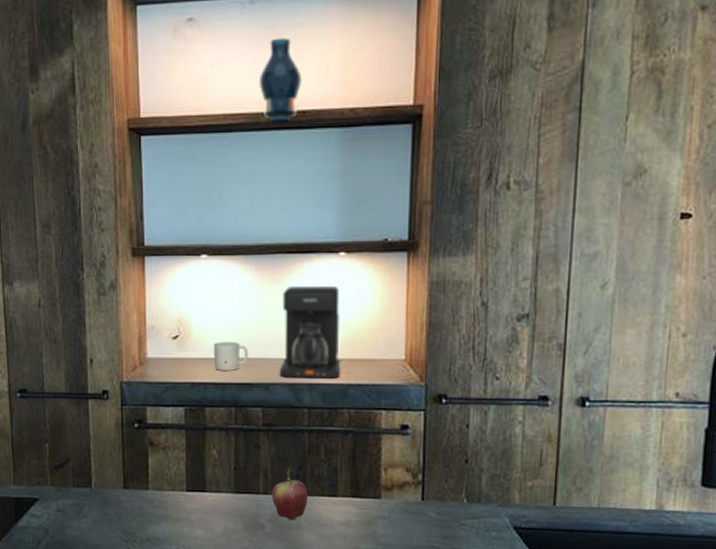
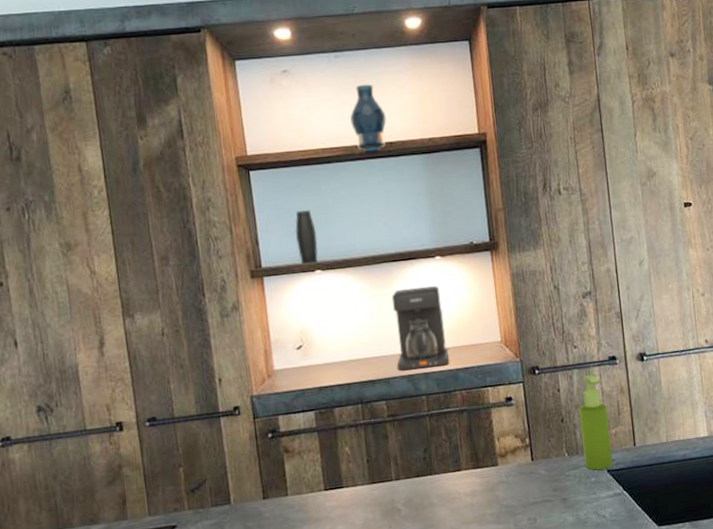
vase: none [183,184,207,248] -> present [295,209,318,265]
mug: present [213,342,249,371] -> none [335,344,368,373]
fruit: present [271,465,308,520] -> none [403,449,436,500]
soap dispenser: none [487,414,526,525] -> present [578,375,613,471]

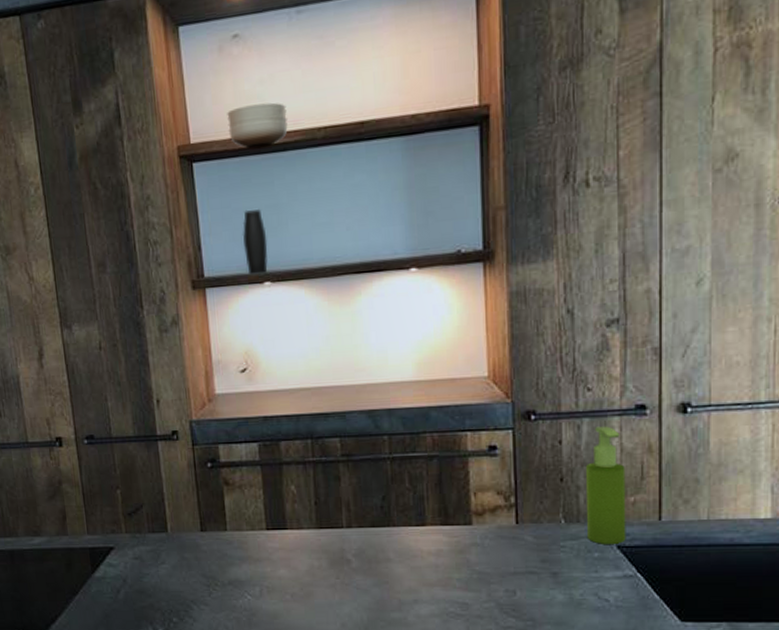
bowl: none [279,124,331,161] -> present [227,102,288,149]
vase: present [350,84,386,154] -> none [312,46,358,138]
coffee maker: present [391,285,449,371] -> none [353,304,419,405]

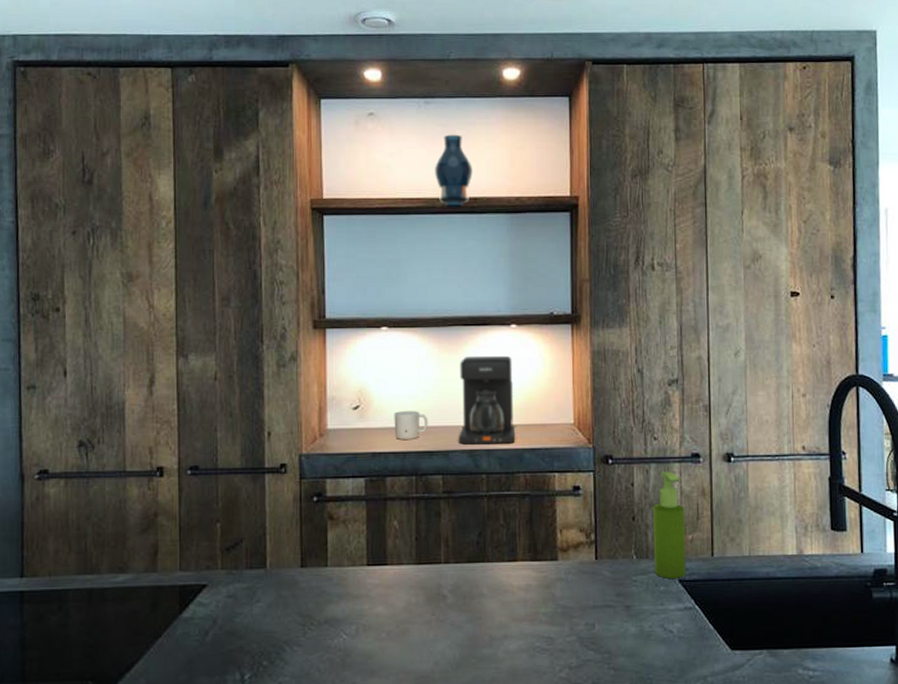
bowl: present [227,102,288,149] -> none [358,172,411,210]
vase: present [242,208,268,276] -> none [364,261,387,320]
mug: none [284,371,322,402] -> present [394,411,428,439]
vase: none [312,46,358,138] -> present [434,134,473,208]
coffee maker: none [353,304,419,405] -> present [459,355,515,445]

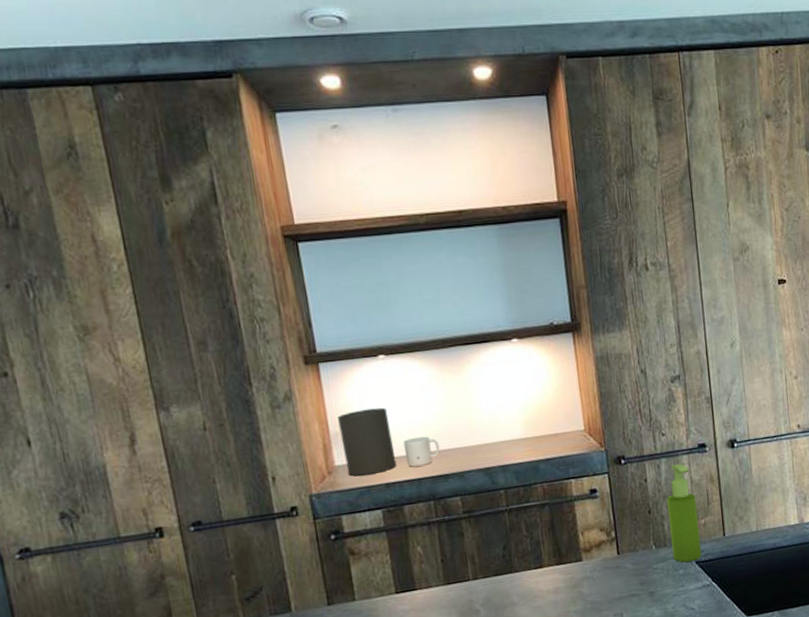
pen holder: none [336,377,385,442] -> present [338,407,397,477]
vase: present [434,134,473,208] -> none [412,143,454,224]
coffee maker: present [459,355,515,445] -> none [464,370,529,464]

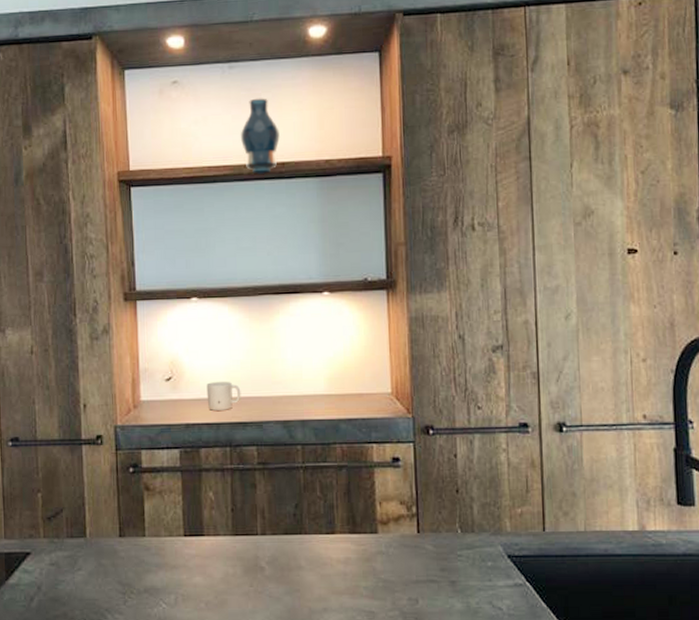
pen holder: present [338,407,397,477] -> none [148,348,198,413]
vase: none [412,143,454,224] -> present [240,98,280,175]
soap dispenser: present [666,463,702,563] -> none [477,442,516,554]

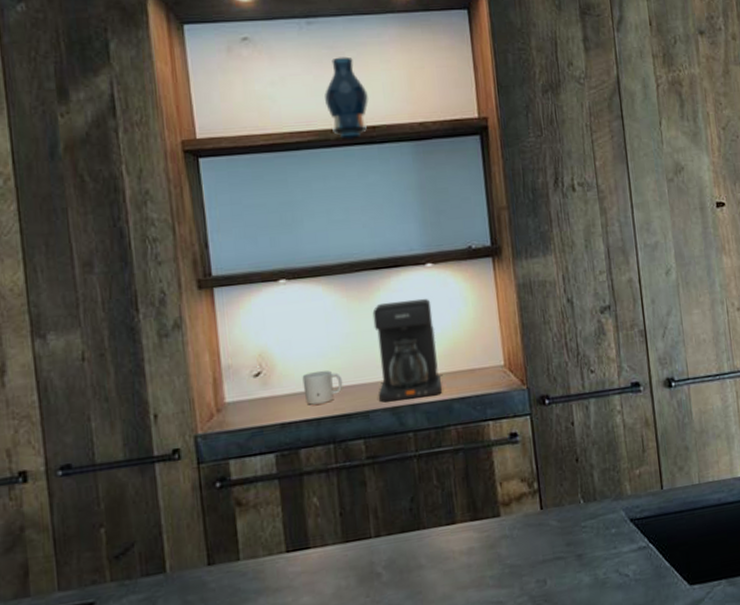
coffee maker: none [271,324,330,415] -> present [372,298,442,402]

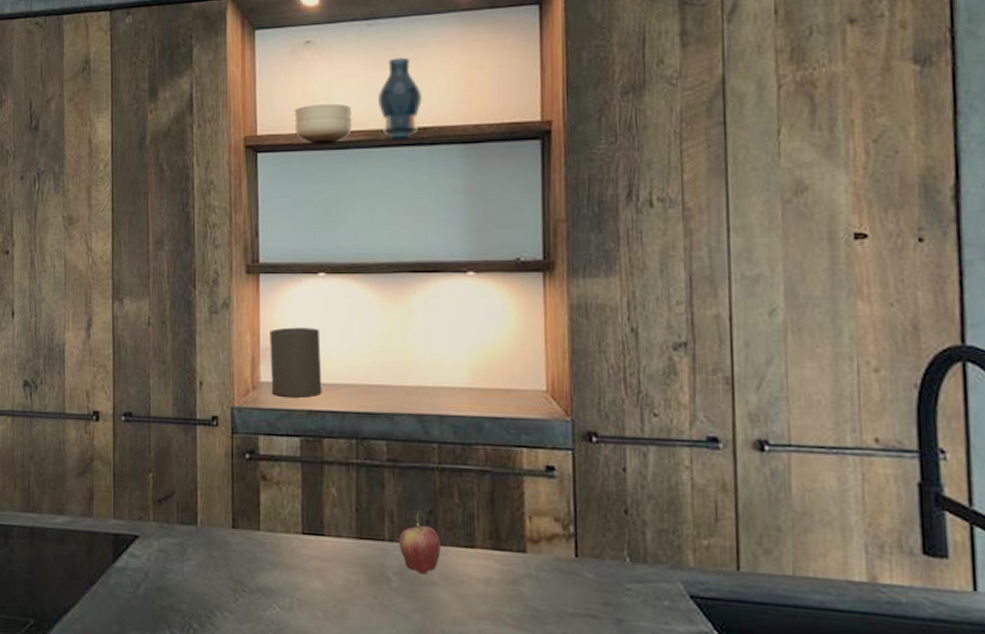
pen holder: none [231,337,294,415] -> present [270,327,322,398]
bowl: none [236,103,301,147] -> present [294,103,352,145]
mug: present [302,370,343,405] -> none [332,366,371,398]
coffee maker: present [372,298,442,402] -> none [406,307,472,410]
fruit: none [384,498,425,562] -> present [398,508,441,574]

